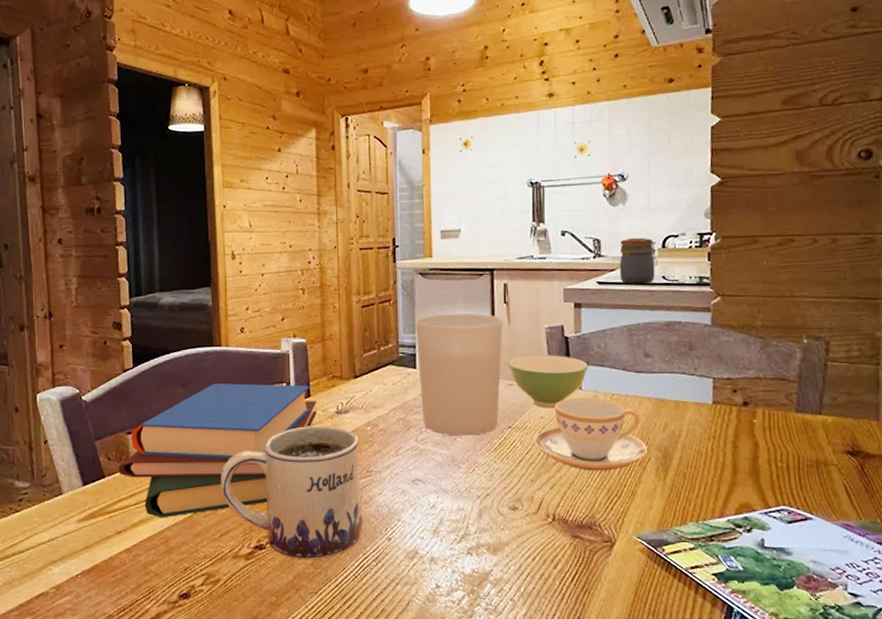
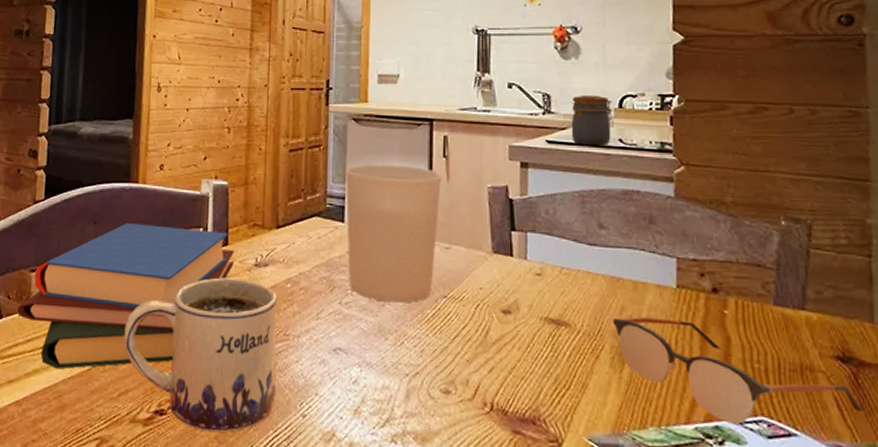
bowl: present [507,354,588,409] -> none [444,216,535,279]
teacup: present [534,397,648,471] -> none [472,268,602,357]
eyeglasses: none [657,431,868,514] -> present [613,317,864,424]

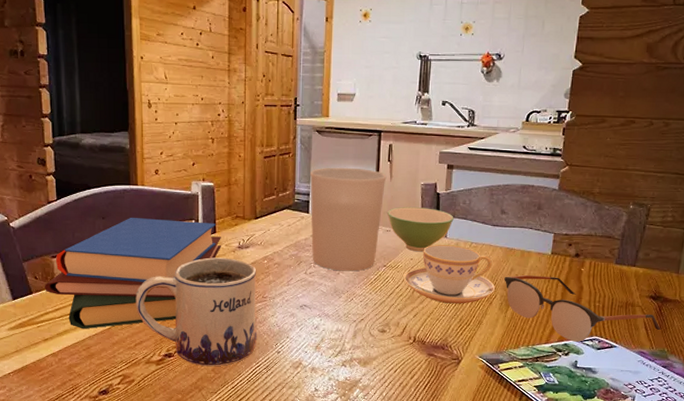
bowl: none [444,216,535,279] -> present [386,206,454,252]
teacup: none [472,268,602,357] -> present [404,244,496,304]
jar: present [571,94,614,146] -> none [488,111,522,152]

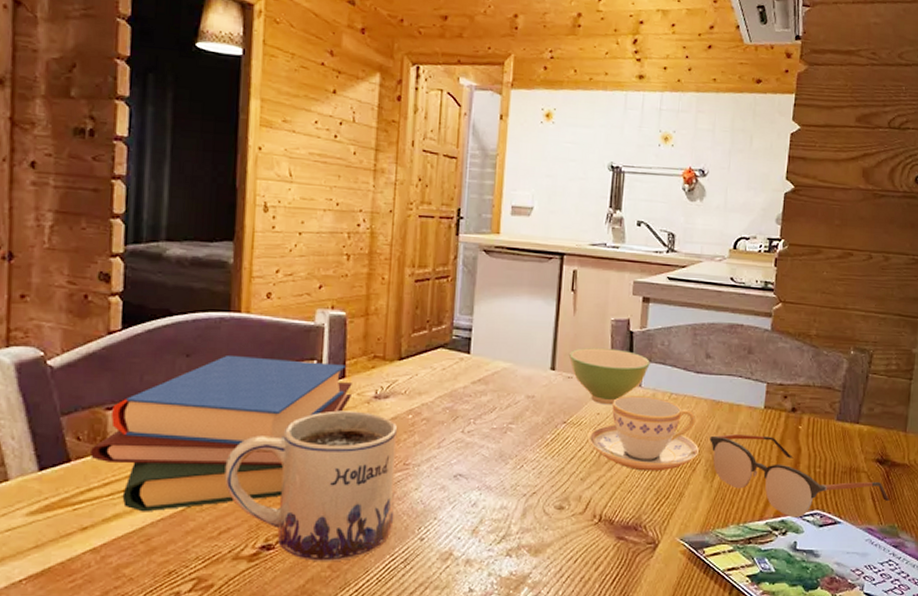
candle holder: present [310,167,387,272] -> none [472,296,569,430]

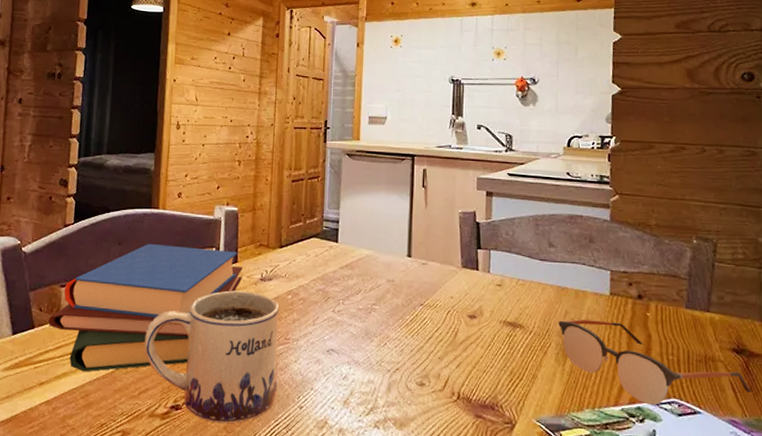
bowl: present [568,347,650,405] -> none [422,236,497,289]
teacup: present [588,394,700,471] -> none [444,280,550,353]

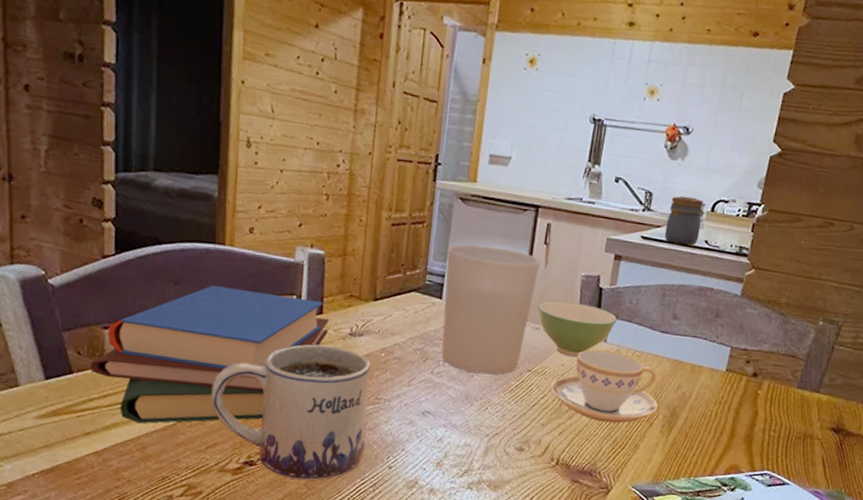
candle holder: none [340,192,421,311] -> present [441,244,541,375]
bowl: none [422,236,497,289] -> present [537,300,617,358]
teacup: none [444,280,550,353] -> present [551,349,659,423]
jar: none [528,135,563,178] -> present [664,195,707,246]
eyeglasses: present [558,319,752,405] -> none [669,393,840,476]

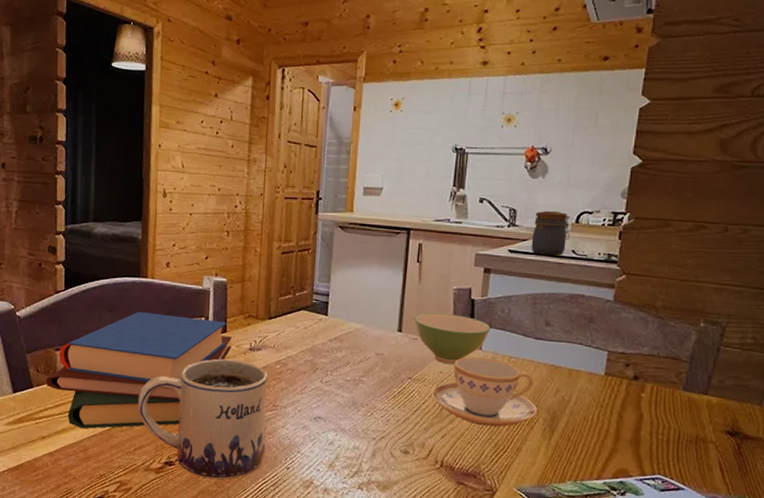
candle holder: present [441,244,541,375] -> none [329,266,415,383]

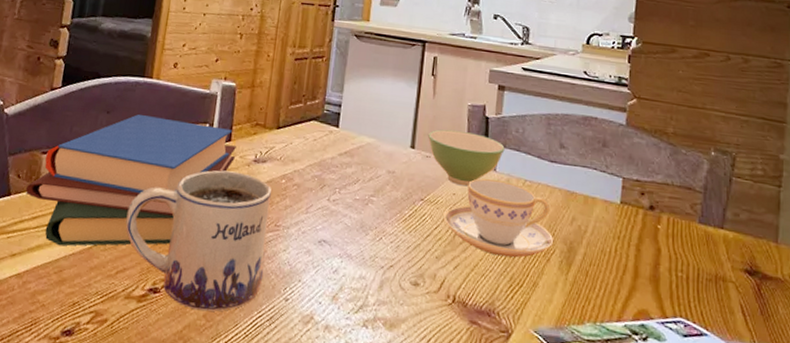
jar: present [531,210,571,256] -> none [544,30,582,76]

